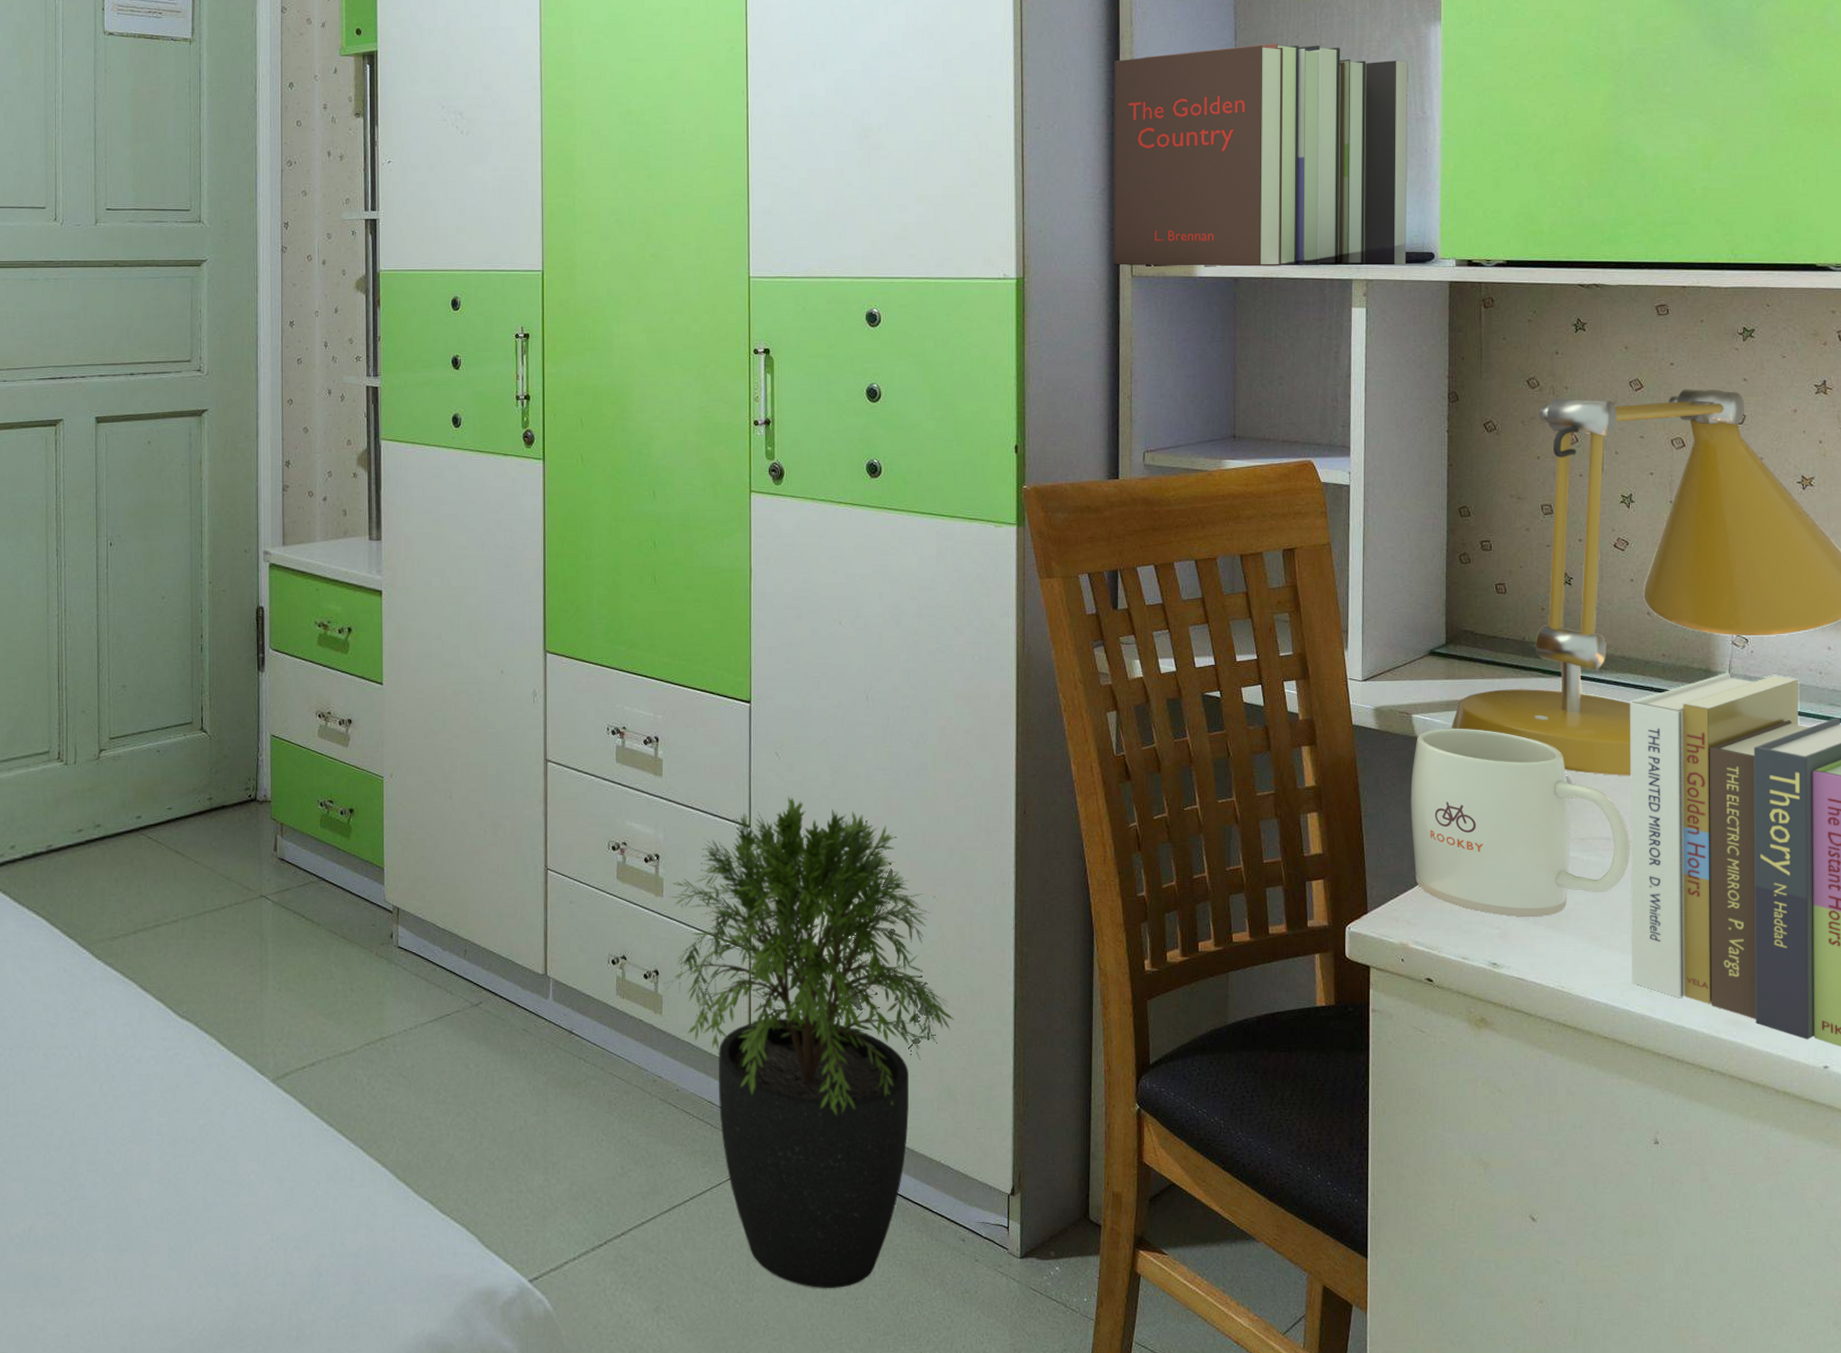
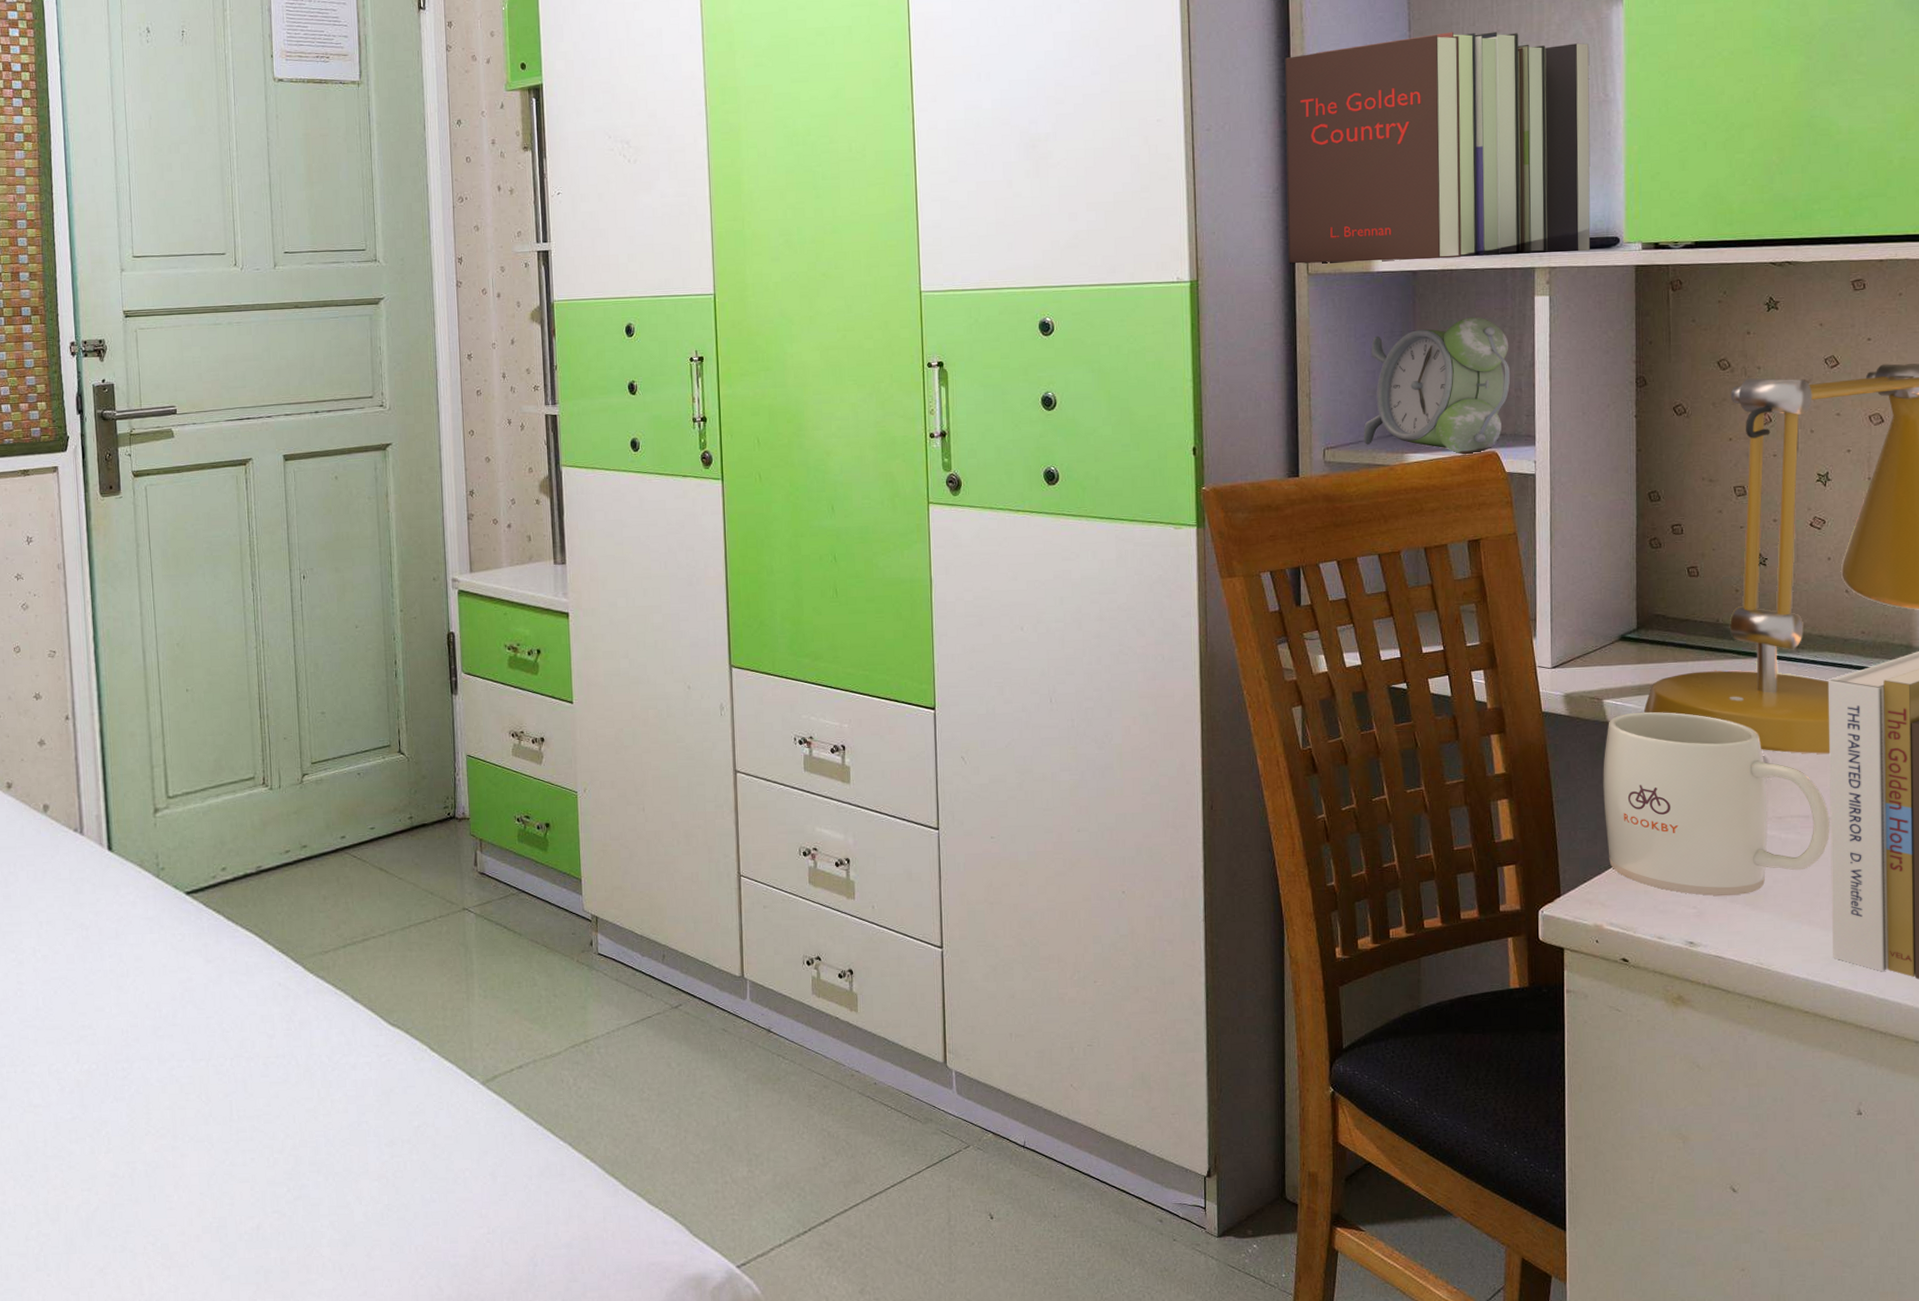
potted plant: present [663,796,954,1289] -> none [858,799,1146,1270]
alarm clock: none [1183,326,1326,463] -> present [1363,317,1510,455]

